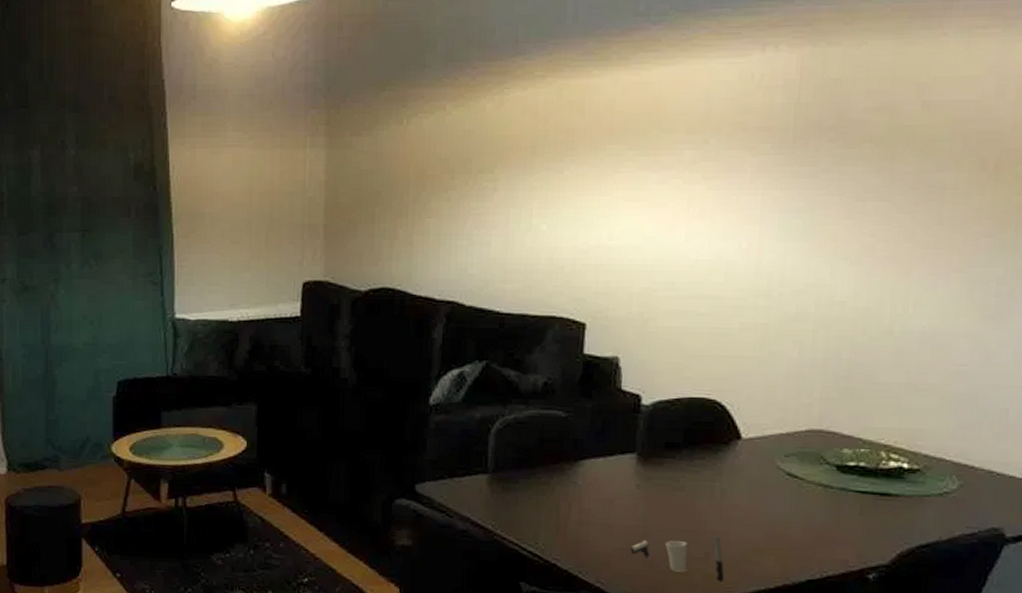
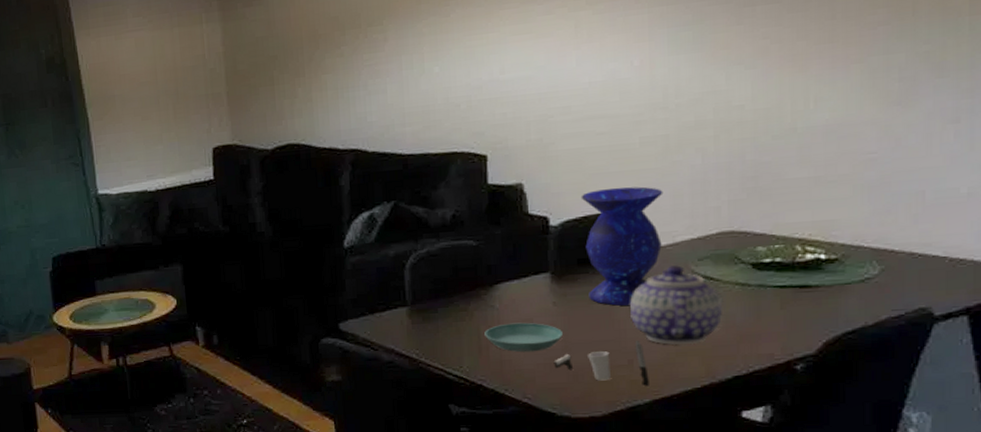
saucer: none [564,502,644,535] -> present [484,322,564,353]
vase: none [673,372,758,496] -> present [581,186,663,306]
teapot: none [712,459,804,543] -> present [630,265,723,346]

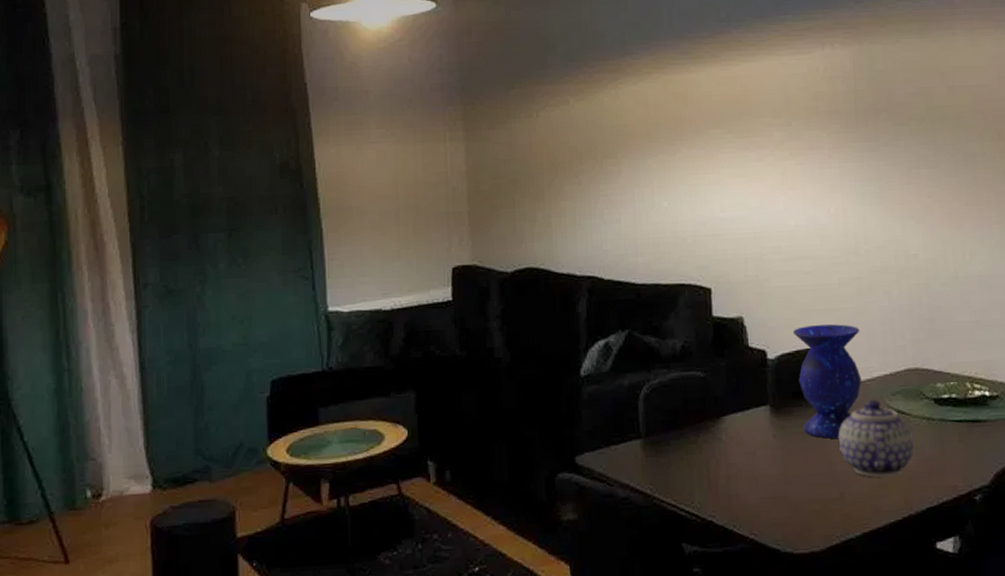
saucer: present [484,322,564,353] -> none [713,455,784,487]
cup: present [553,341,651,387] -> none [776,473,860,520]

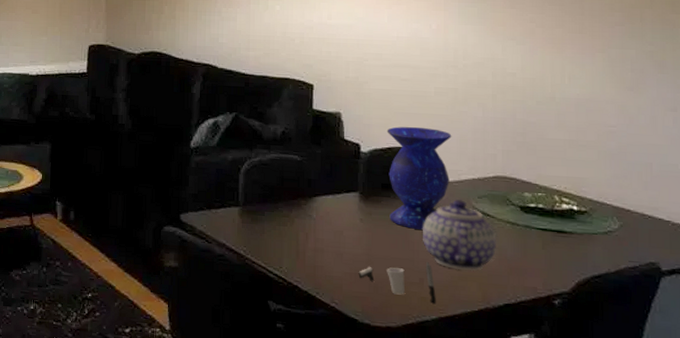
cup: none [776,473,860,520] -> present [358,262,437,305]

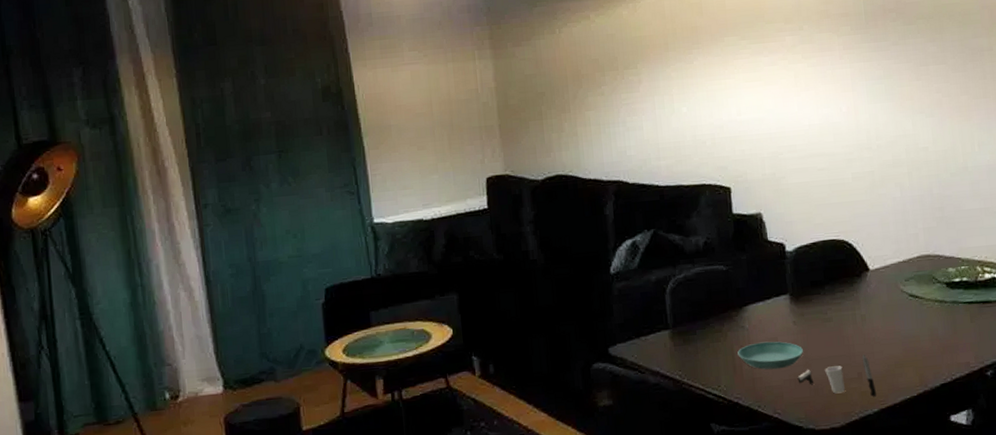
saucer: none [302,233,368,262] -> present [738,341,804,370]
vase: present [386,126,452,230] -> none [809,216,876,323]
teapot: present [423,199,497,271] -> none [855,285,928,358]

